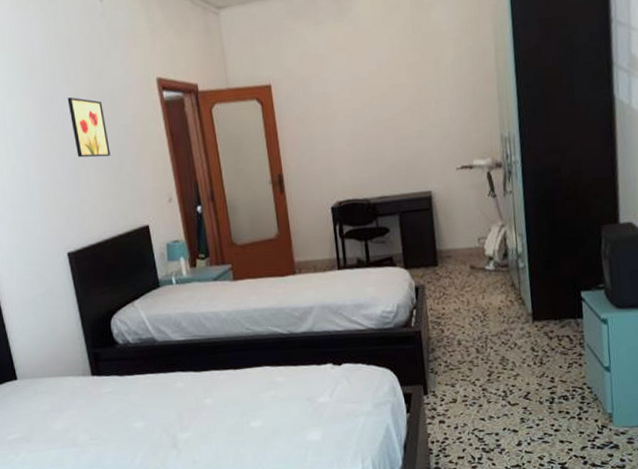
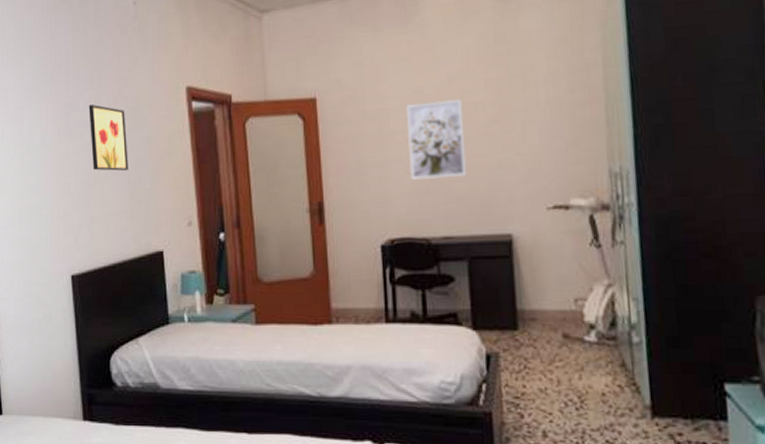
wall art: none [344,81,396,151] -> present [405,98,467,180]

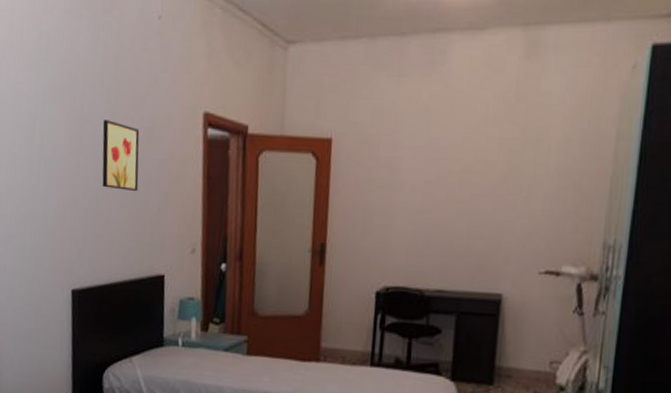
wall art: present [405,98,467,180] -> none [413,154,475,233]

